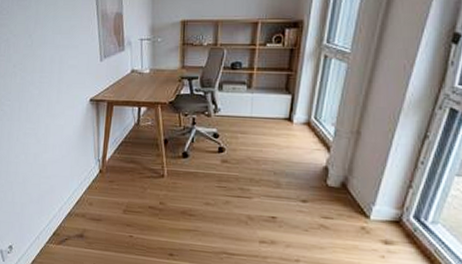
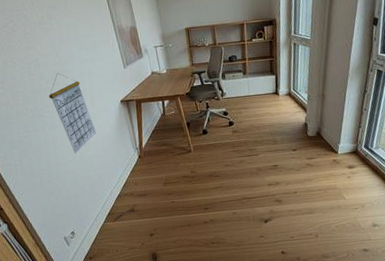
calendar: none [13,57,56,154] -> present [49,73,96,154]

